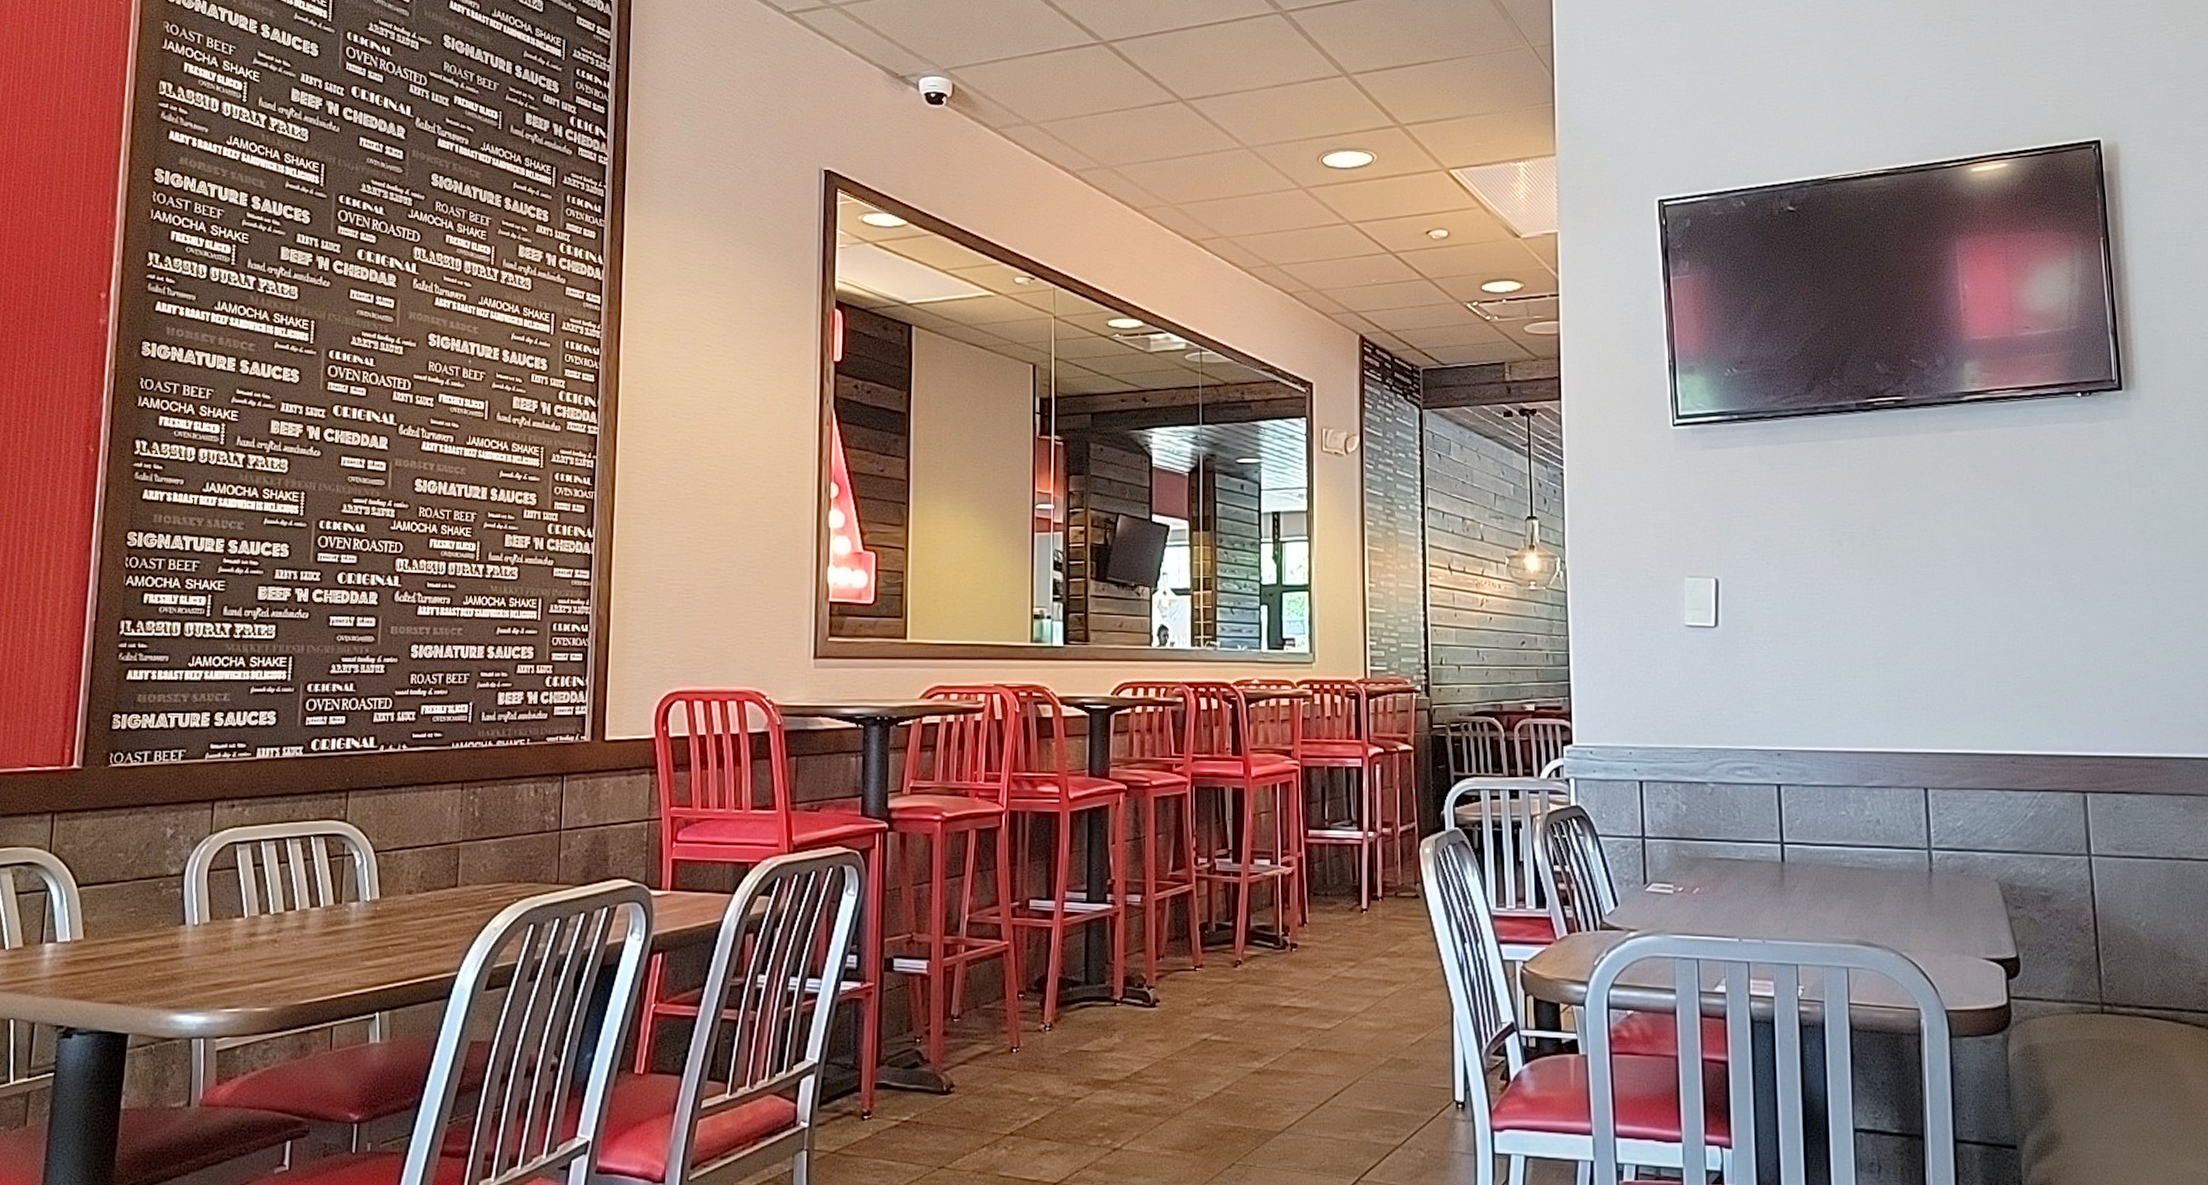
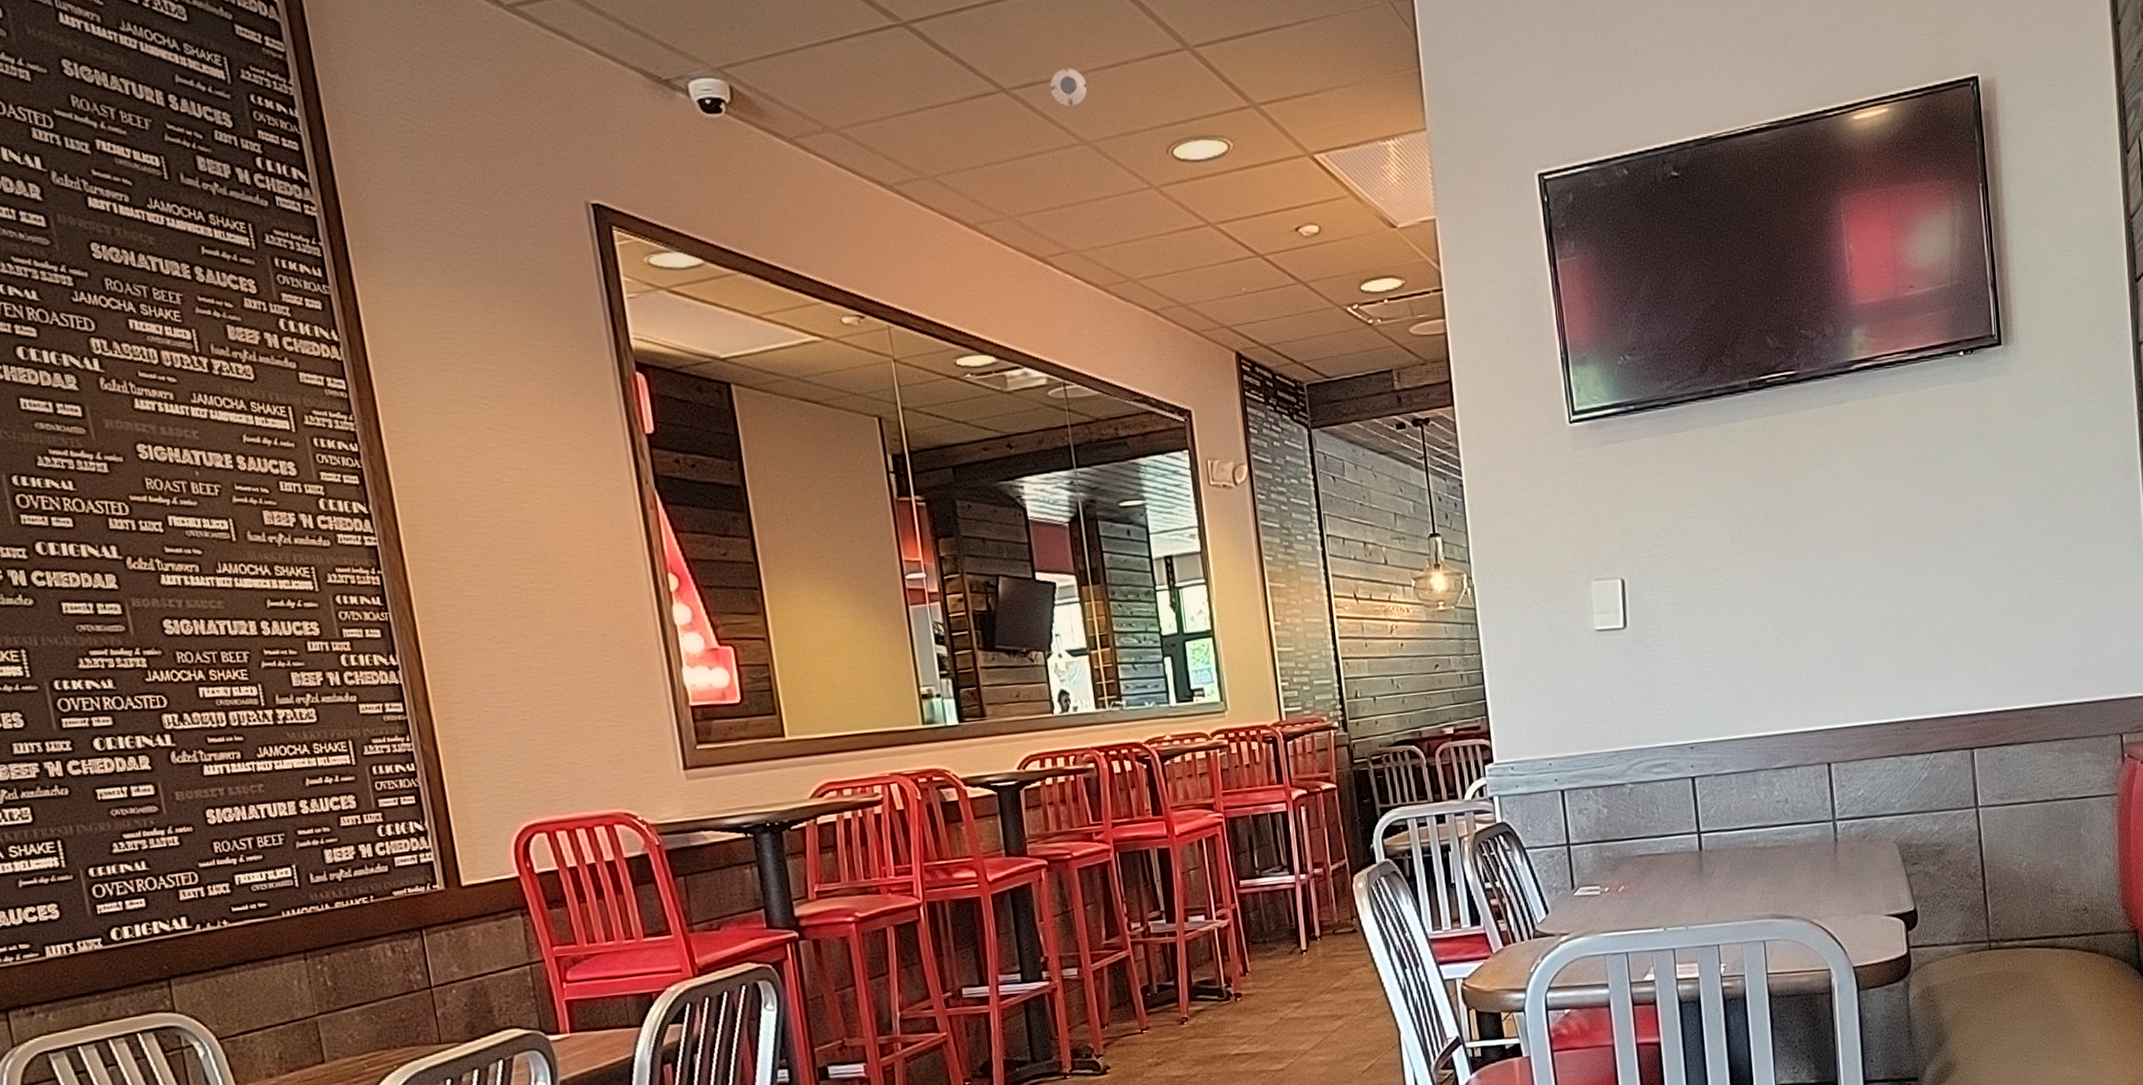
smoke detector: none [1222,85,1253,117] -> present [1050,68,1087,107]

